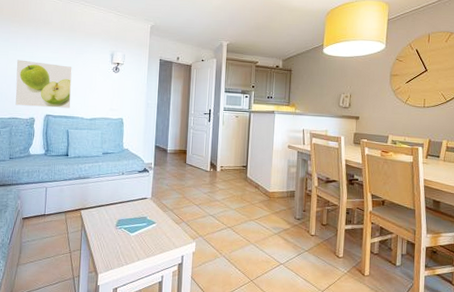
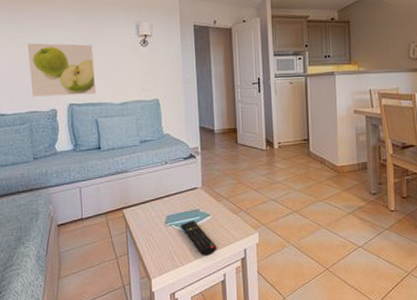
remote control: none [129,225,159,258] -> present [180,220,217,256]

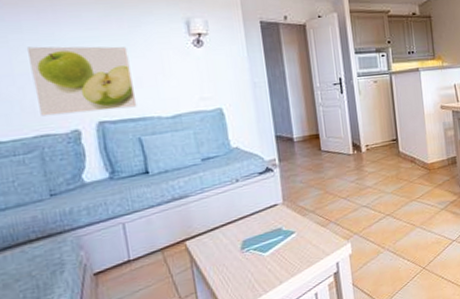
remote control: present [180,220,217,256] -> none [260,240,306,278]

